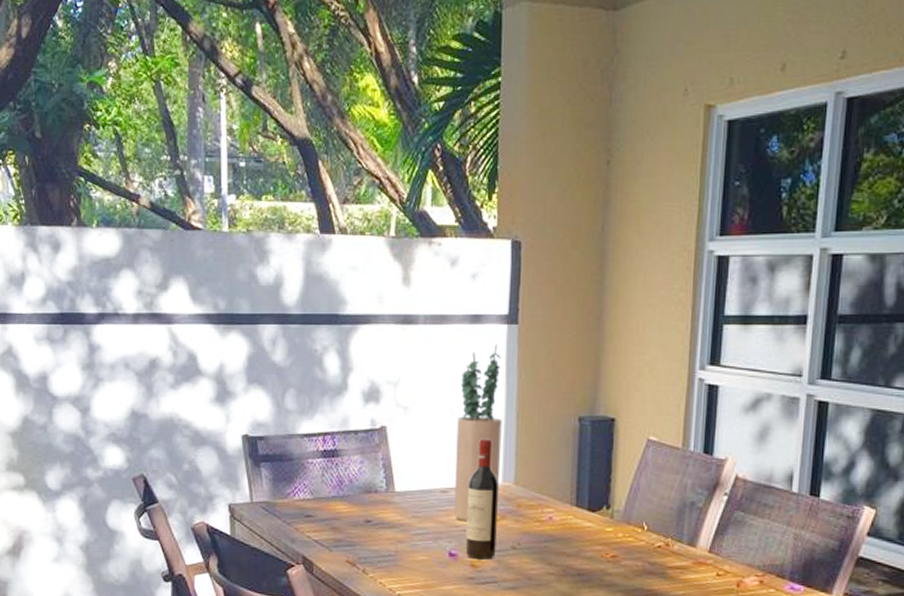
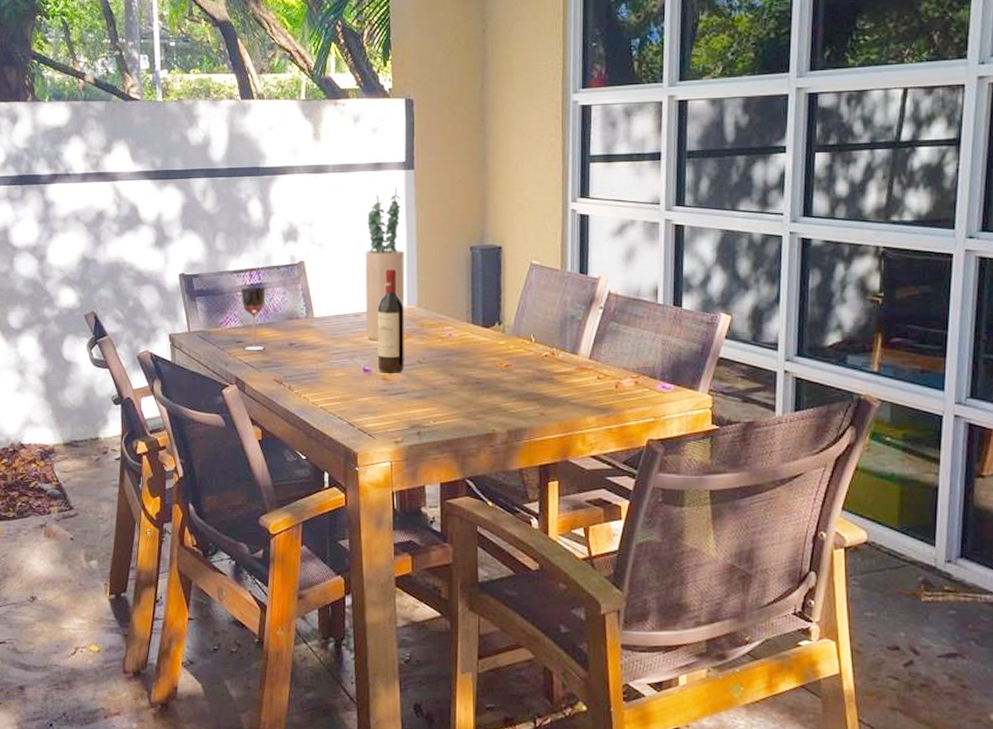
wineglass: none [312,454,340,527] -> present [241,288,266,350]

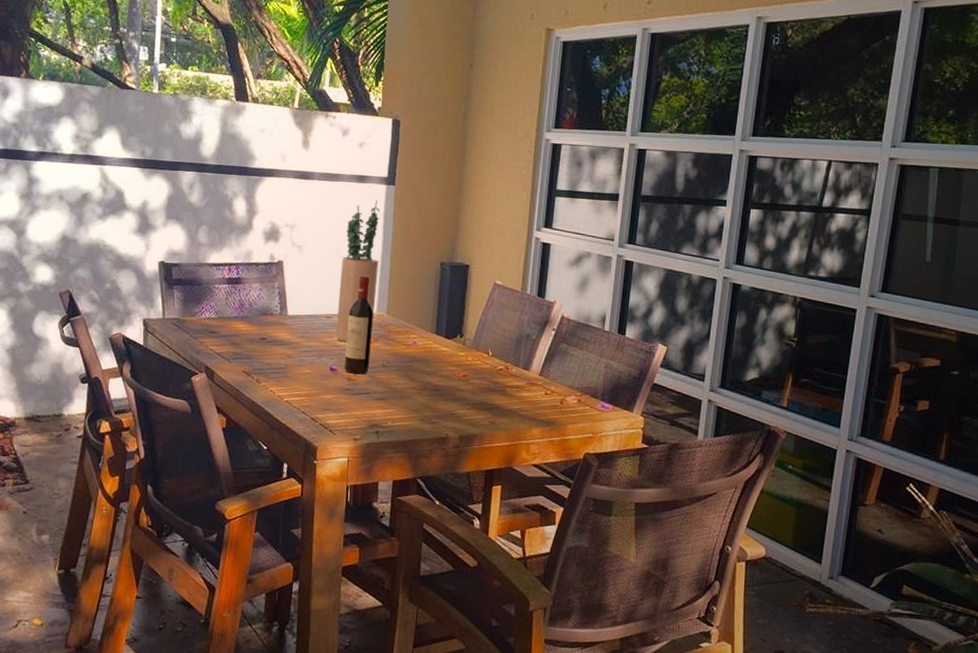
wineglass: present [241,288,266,350] -> none [215,281,243,342]

